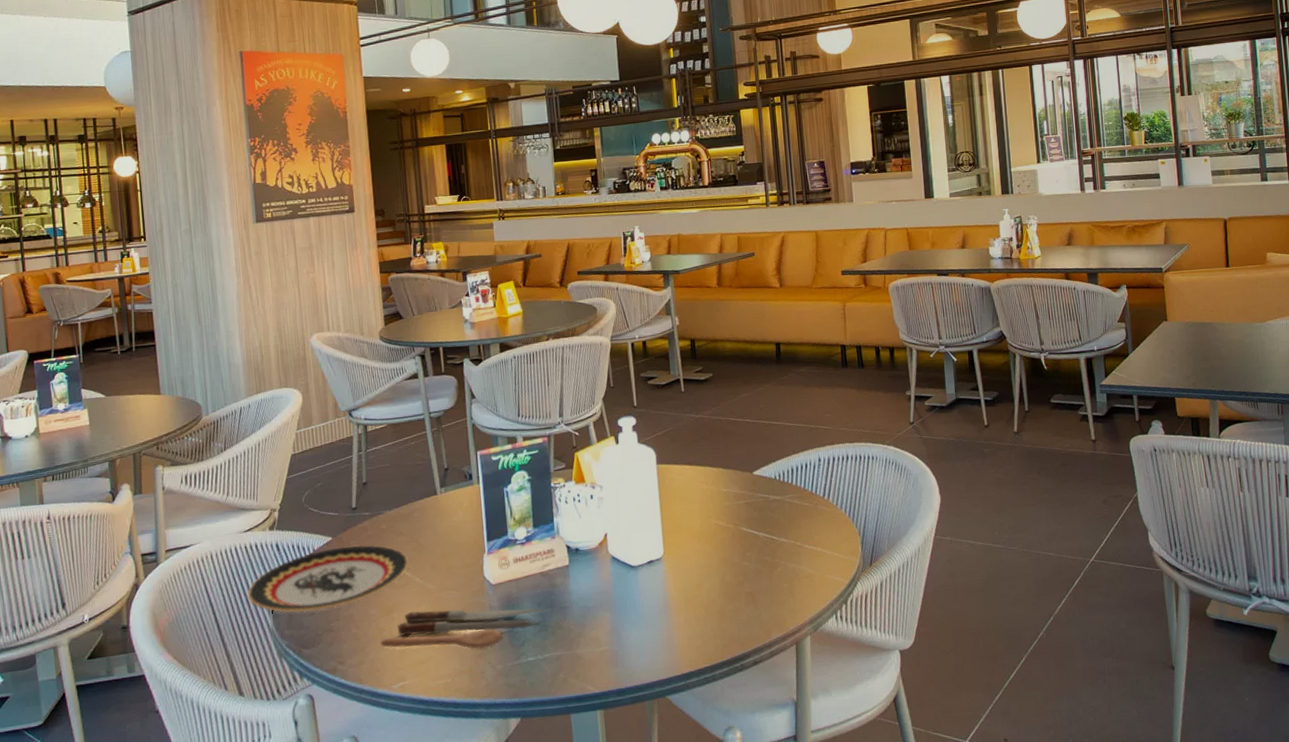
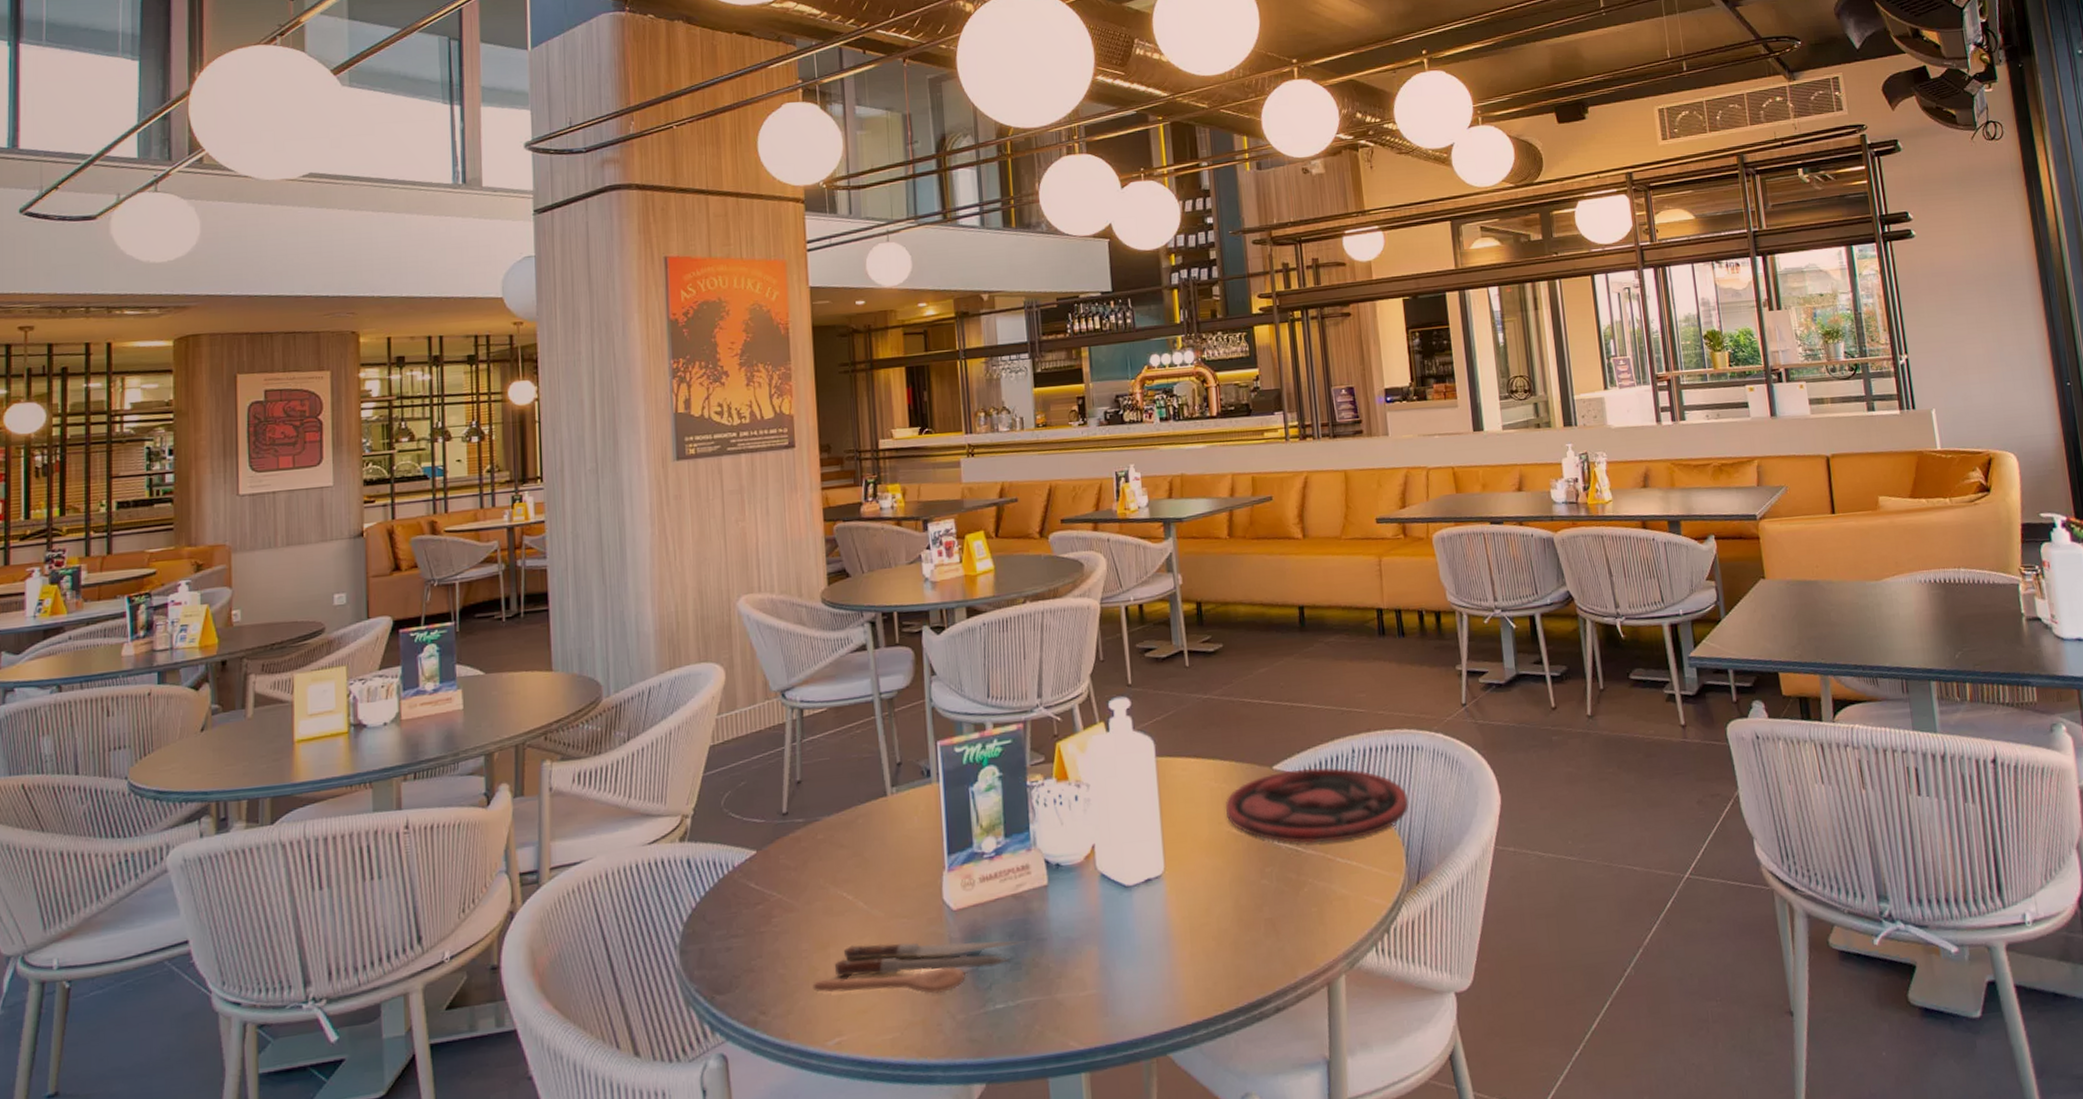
plate: present [247,545,410,613] -> none [649,860,851,949]
plate: none [714,473,864,534] -> present [1226,767,1408,844]

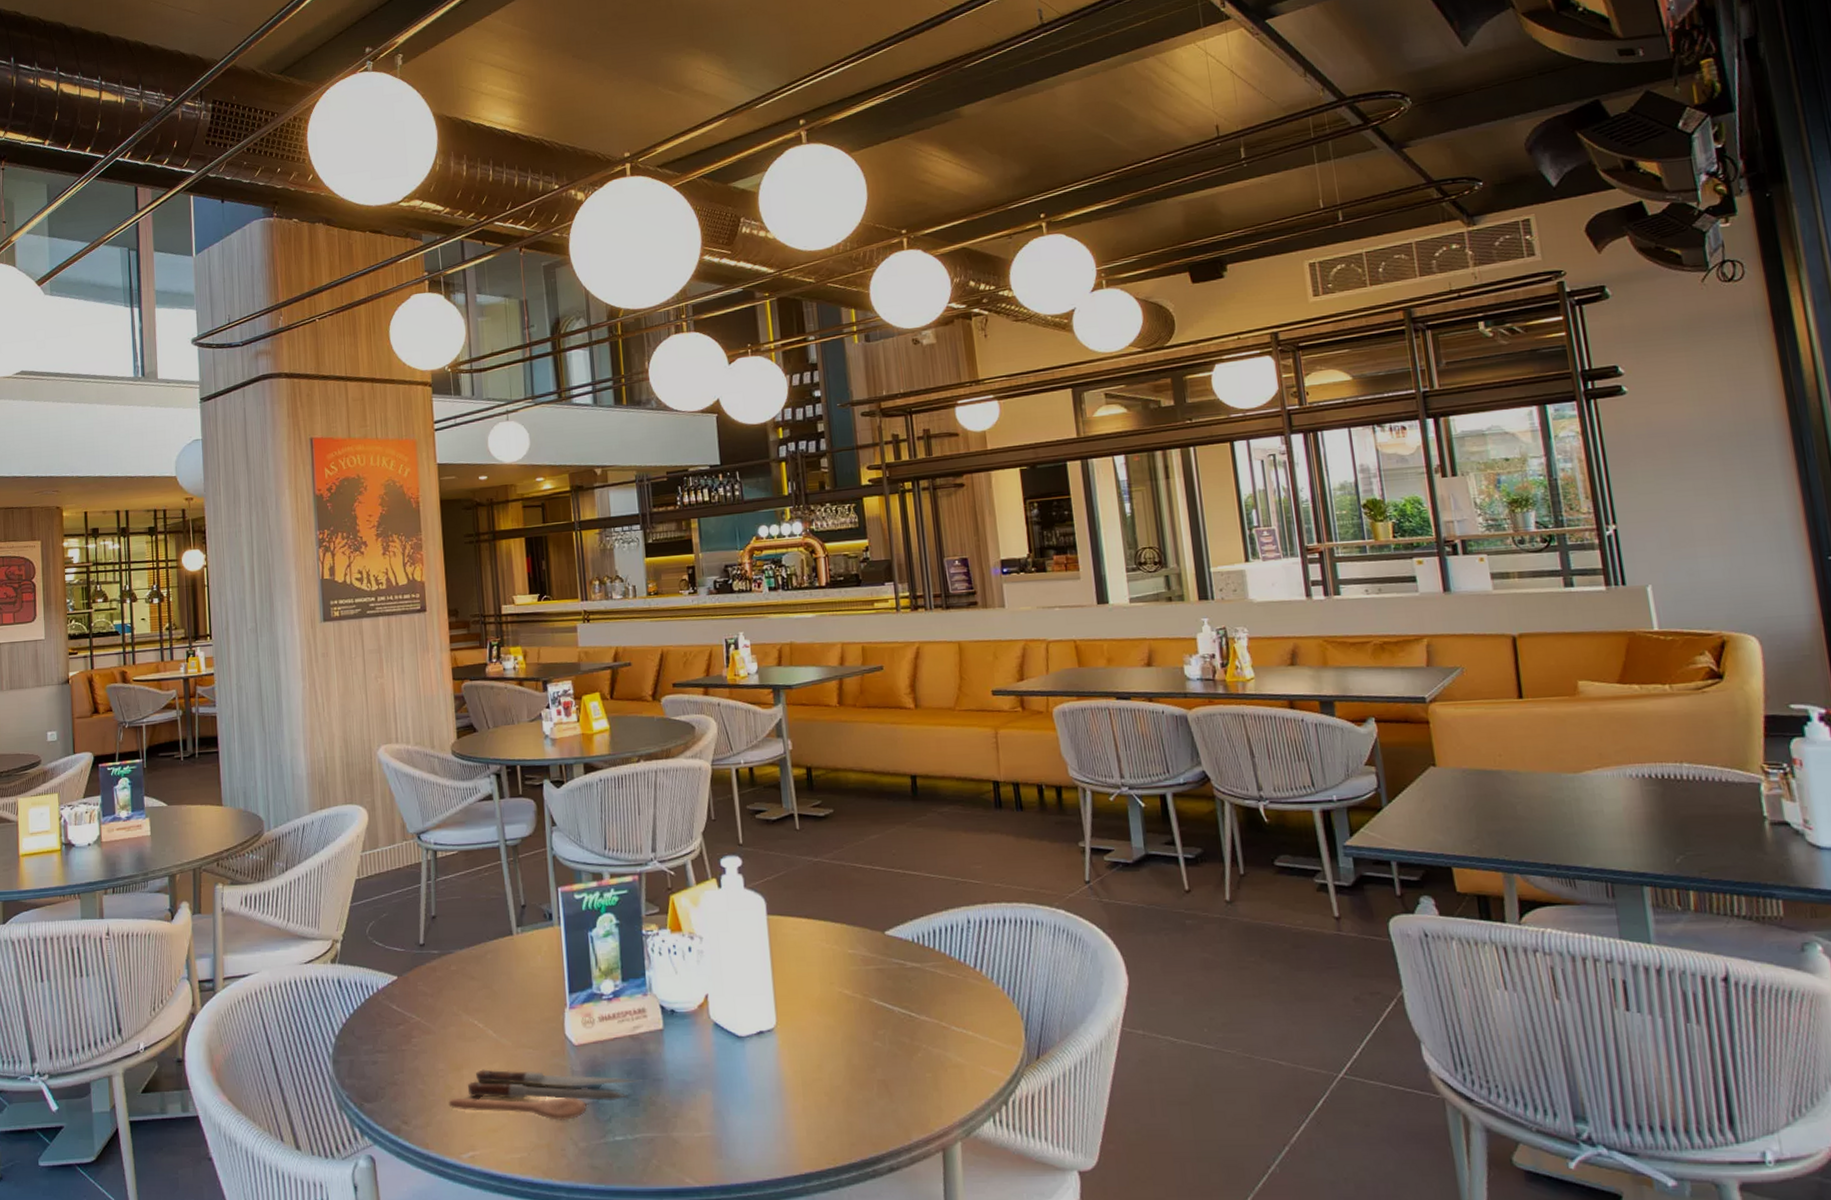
plate: present [1226,767,1408,844] -> none [837,935,1028,1010]

